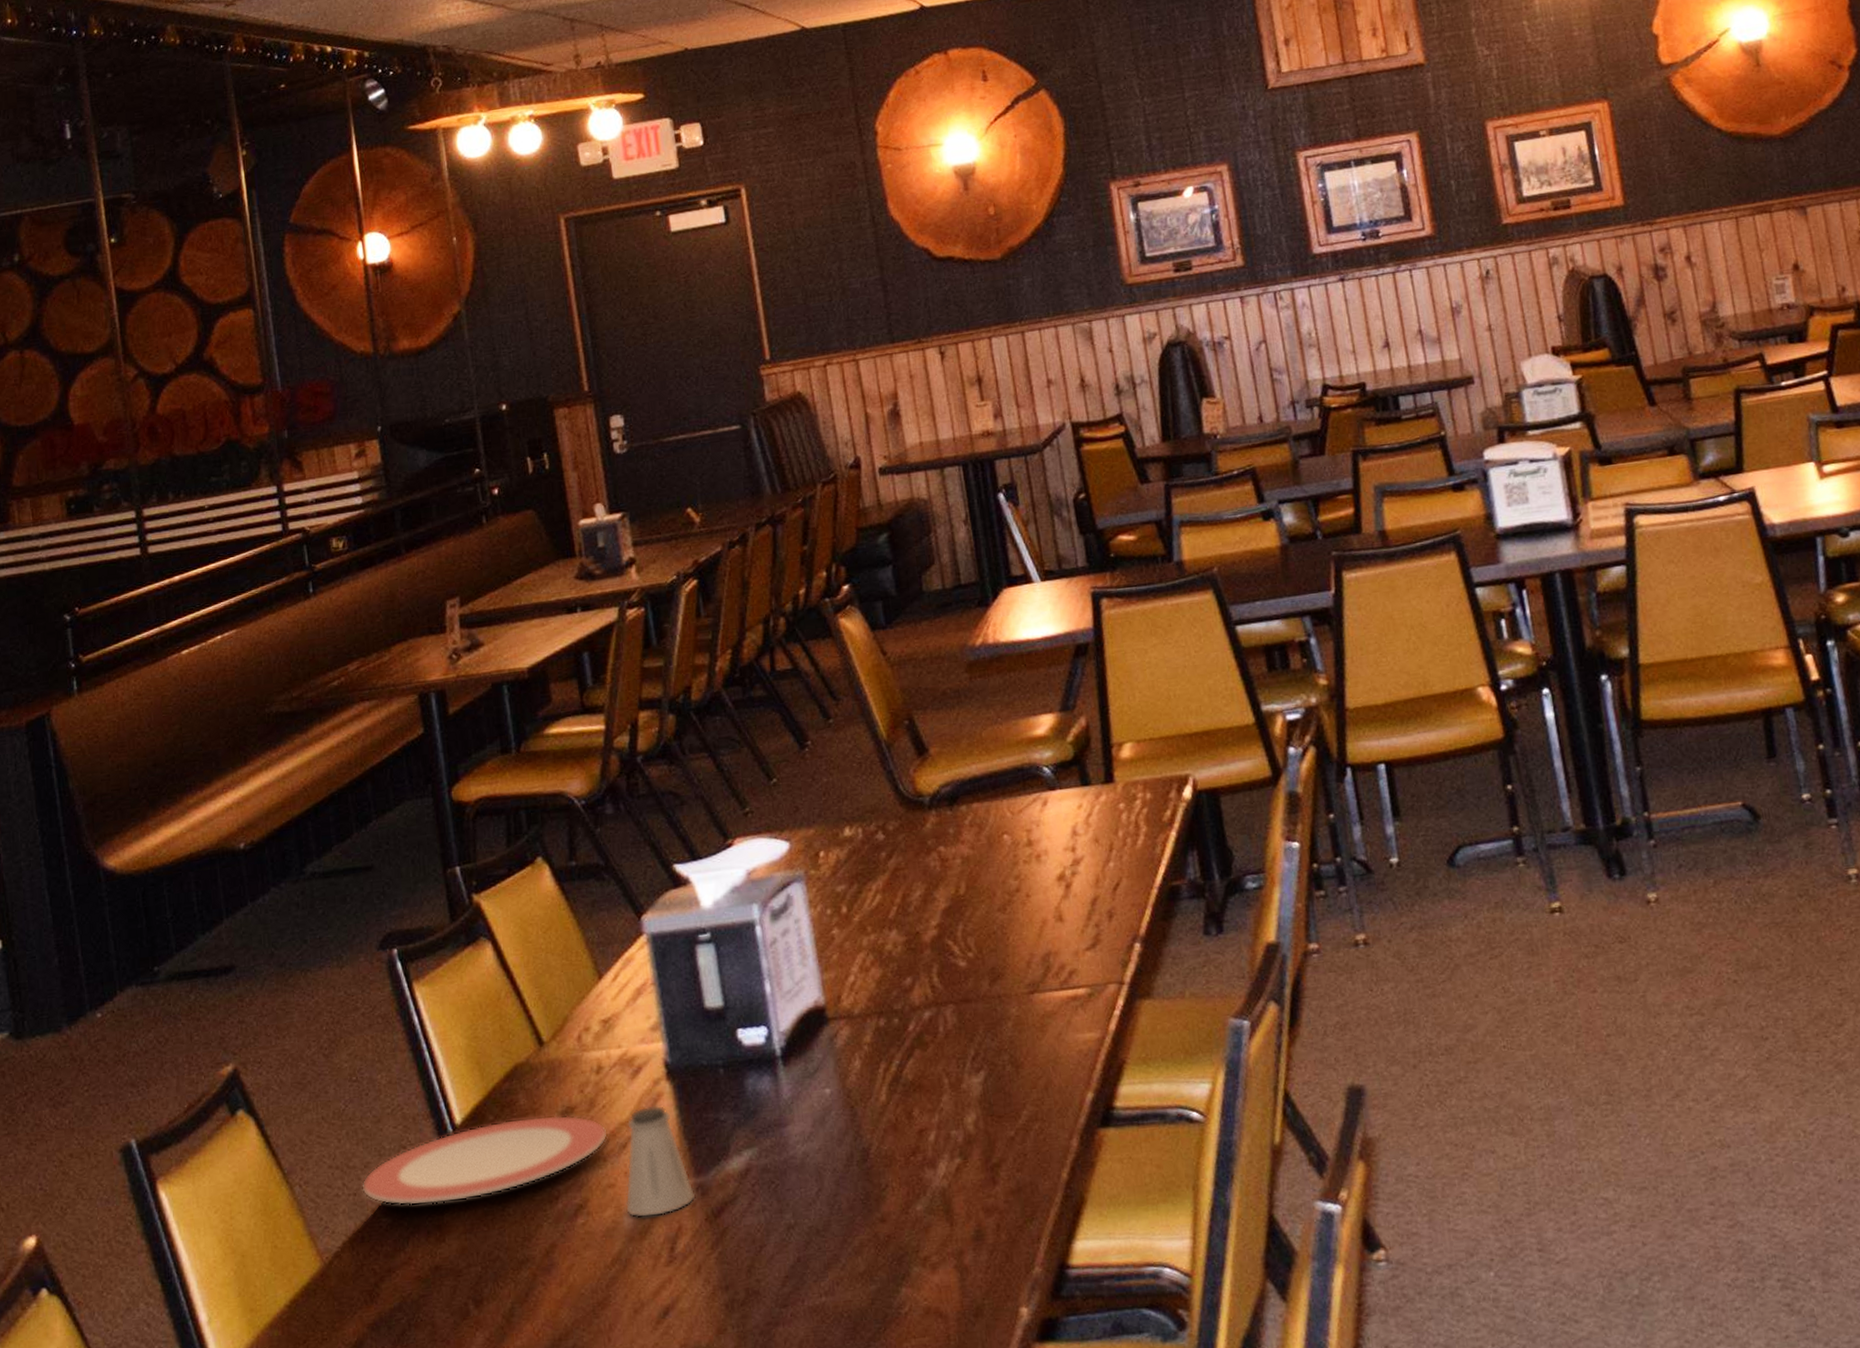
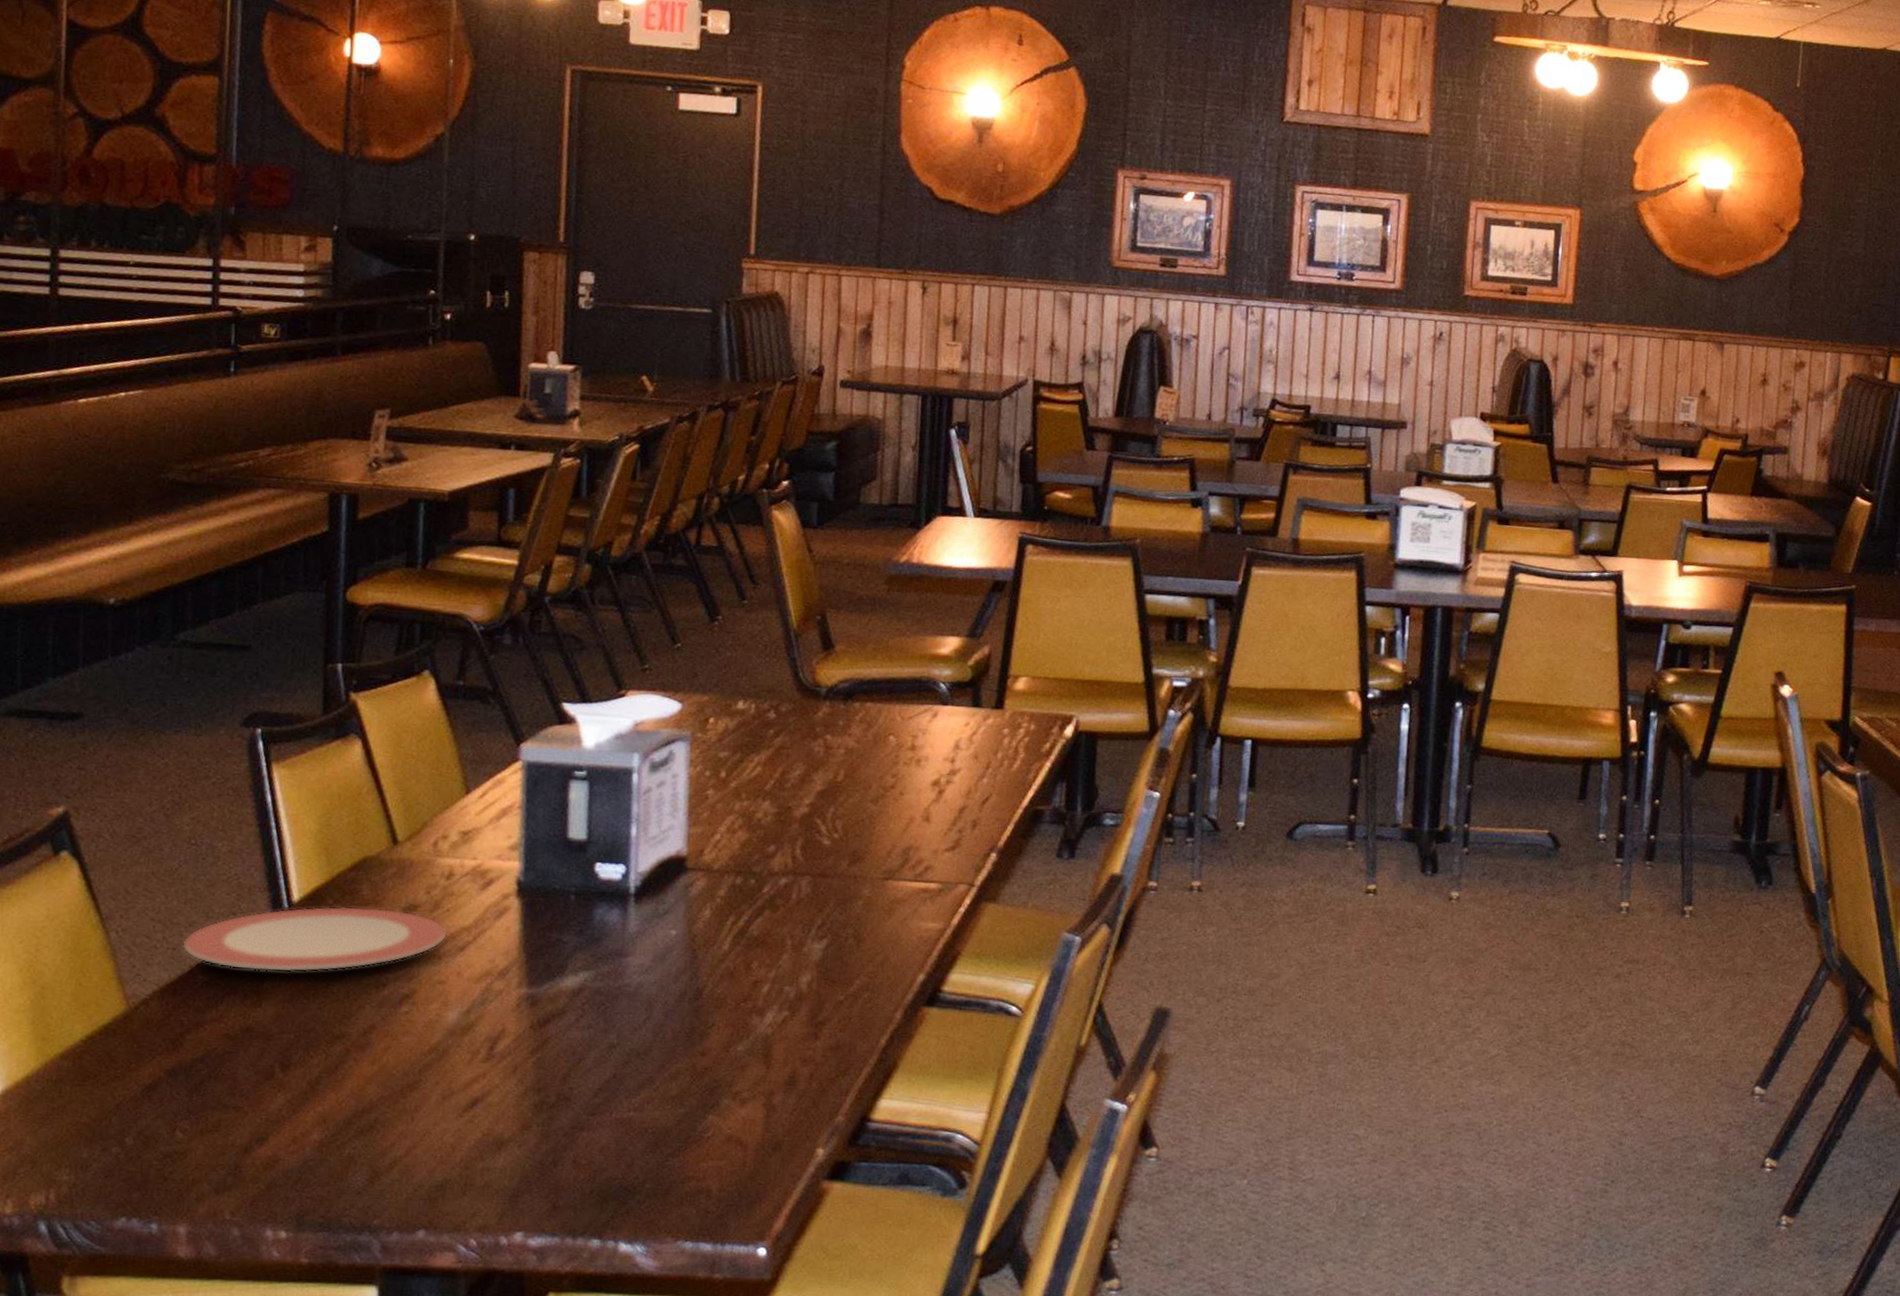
saltshaker: present [625,1105,696,1218] -> none [451,916,525,1017]

